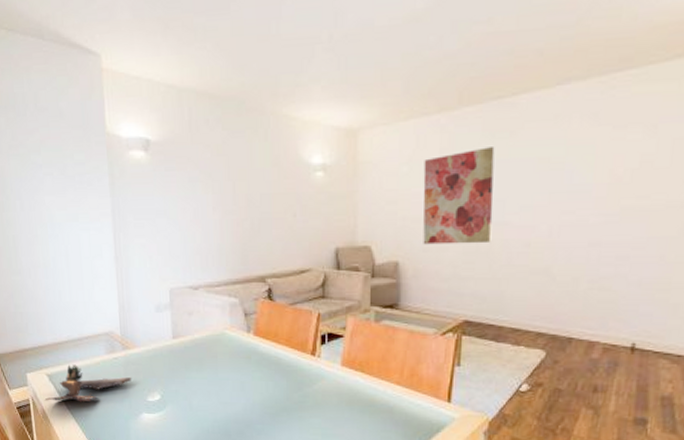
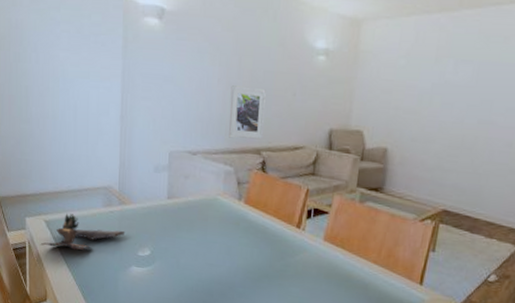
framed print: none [227,212,267,268] -> present [229,85,266,139]
wall art: present [423,147,495,245] -> none [412,49,489,140]

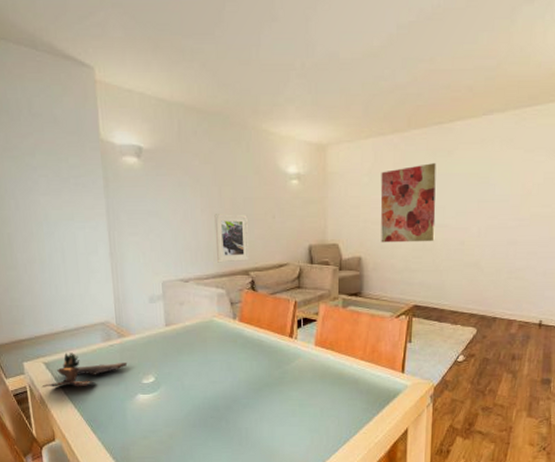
wall art: none [412,49,489,140] -> present [380,163,436,243]

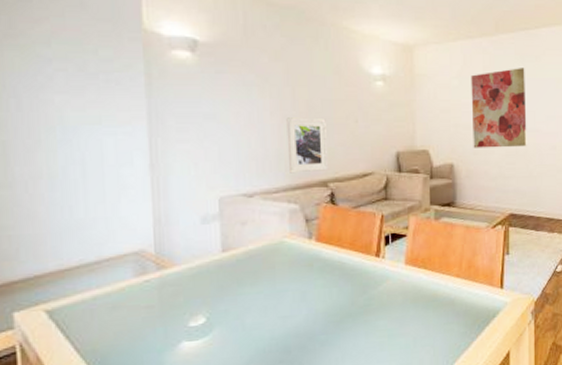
decorative bowl: present [42,352,128,388] -> none [40,294,169,345]

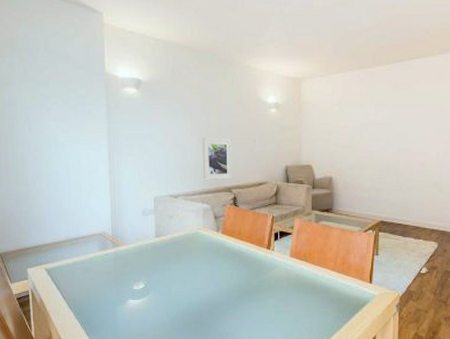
wall art: present [471,68,527,148] -> none [349,95,399,164]

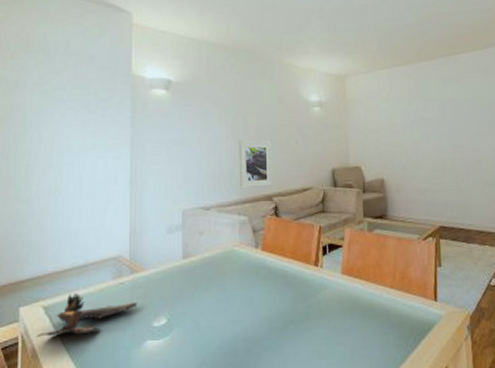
decorative bowl: none [42,260,121,292] -> present [36,293,138,337]

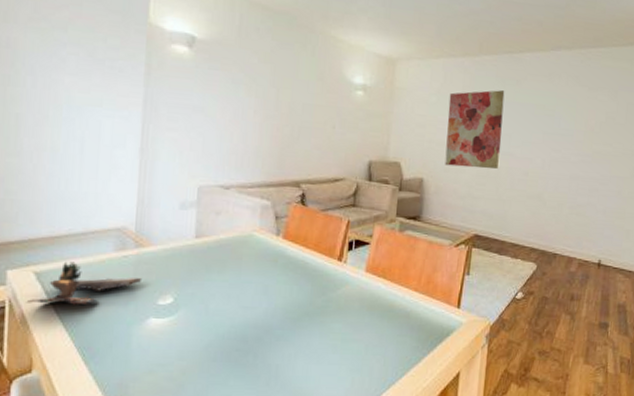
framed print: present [238,140,273,189] -> none [266,117,305,172]
wall art: none [397,90,453,164] -> present [444,90,505,170]

